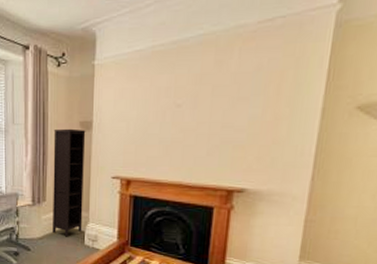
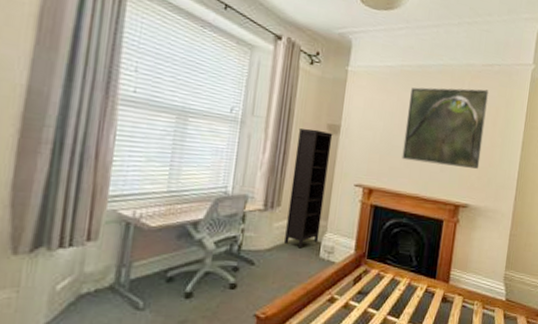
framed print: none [160,51,268,148] -> present [402,87,489,169]

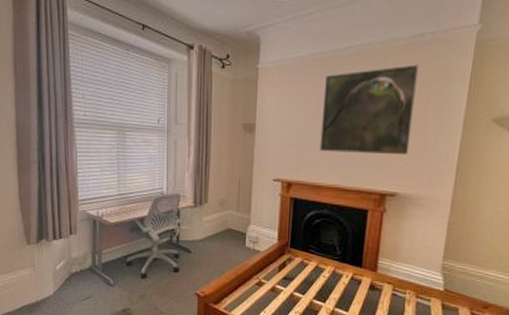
bookcase: present [284,128,333,249] -> none [214,130,249,239]

